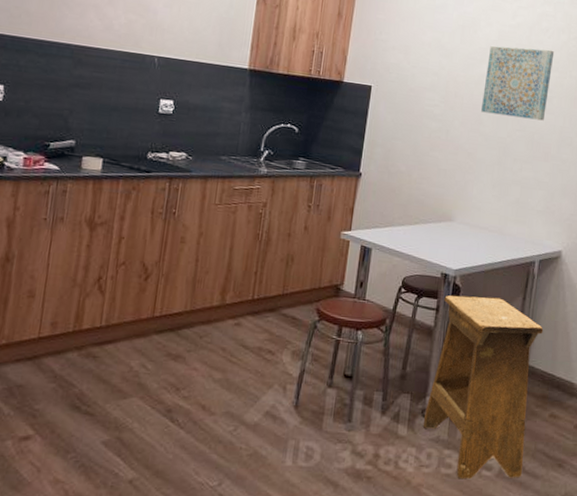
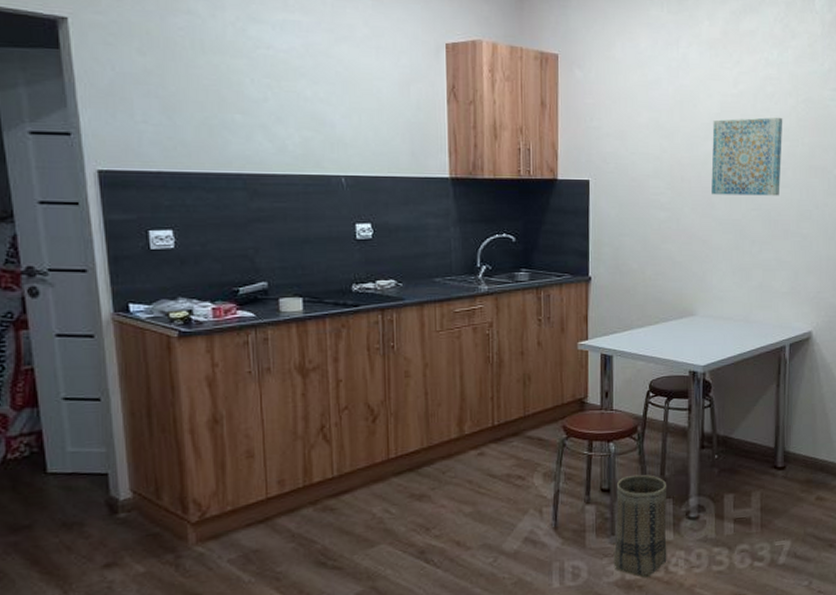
basket: none [346,365,407,470] -> present [613,474,667,578]
stool: present [423,295,544,479] -> none [688,388,801,573]

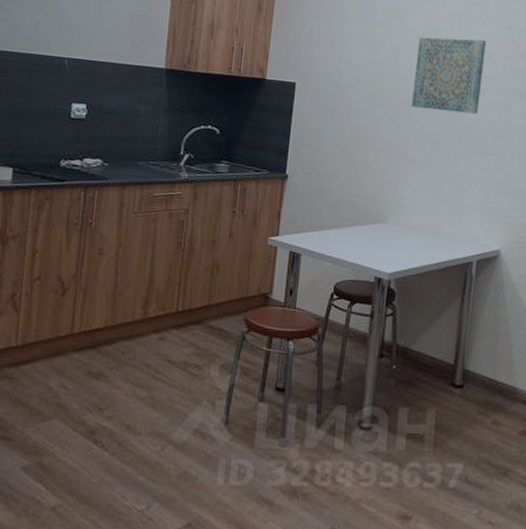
basket: present [613,474,667,578] -> none [280,376,342,486]

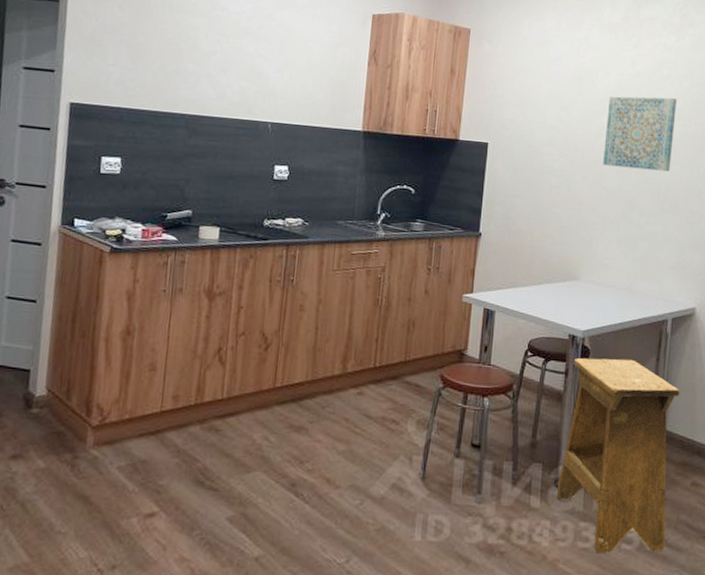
stool: none [360,300,484,491] -> present [556,358,680,553]

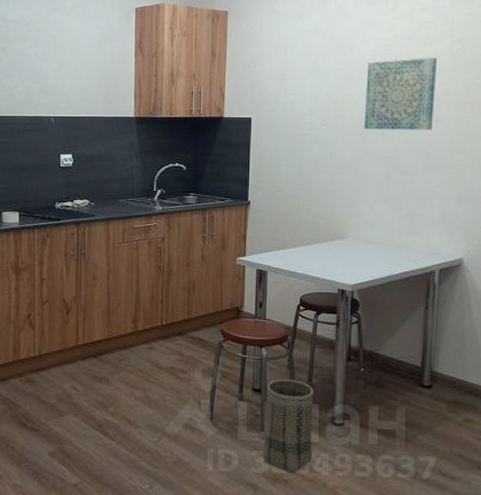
basket: none [477,433,538,544] -> present [262,379,314,474]
stool: present [556,358,680,553] -> none [333,309,450,481]

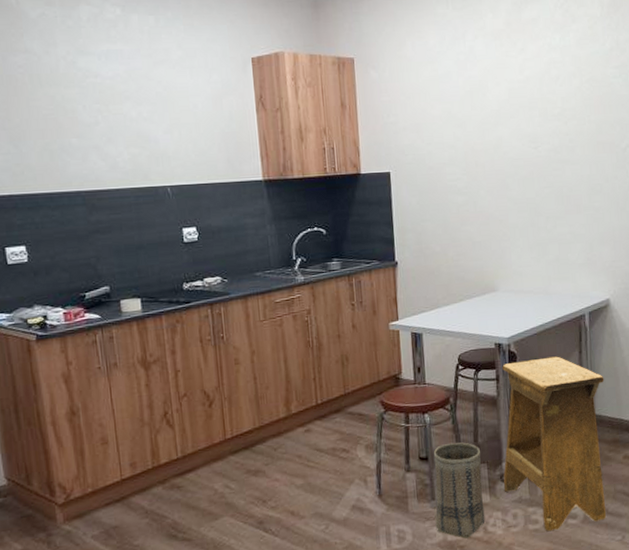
stool: none [333,309,450,481] -> present [502,356,606,531]
wall art: present [364,57,438,130] -> none [502,98,571,177]

